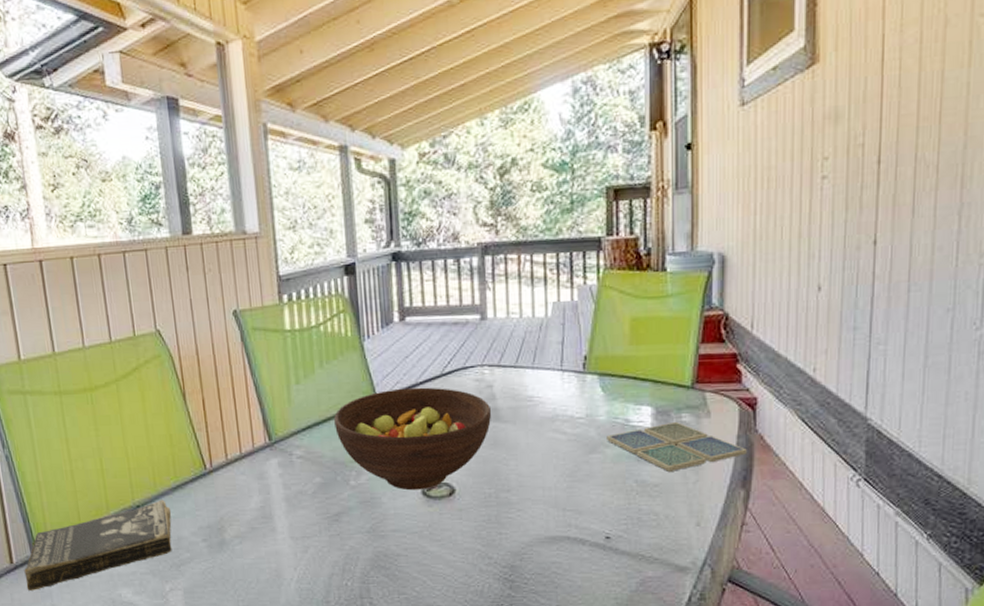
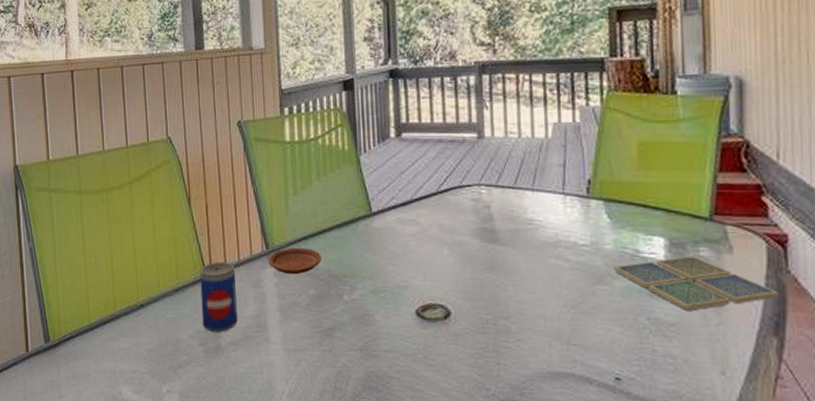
book: present [24,499,172,591] -> none [37,300,172,380]
beer can: none [199,456,242,527] -> present [199,262,237,332]
plate: none [271,437,327,465] -> present [268,247,322,275]
fruit bowl: present [334,387,491,491] -> none [329,204,489,311]

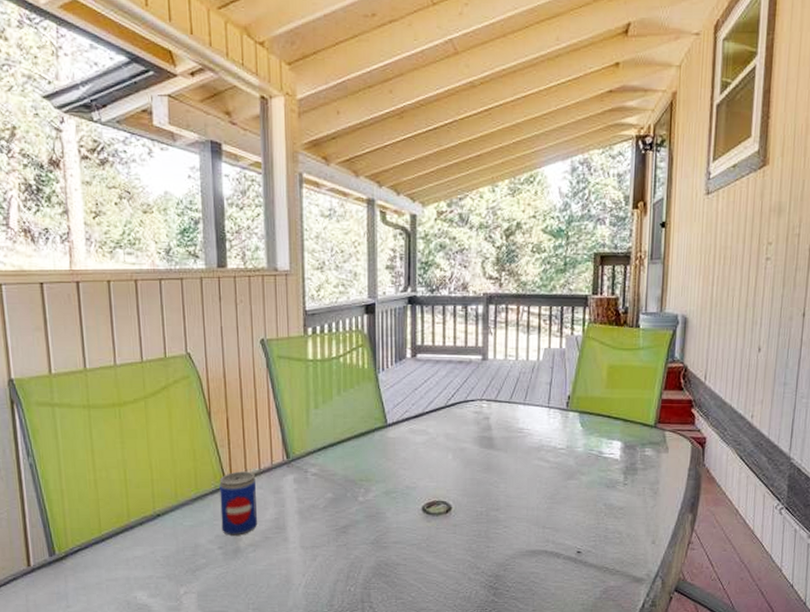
plate: present [268,247,322,275] -> none [288,456,339,481]
drink coaster: present [614,255,778,311] -> none [583,455,696,497]

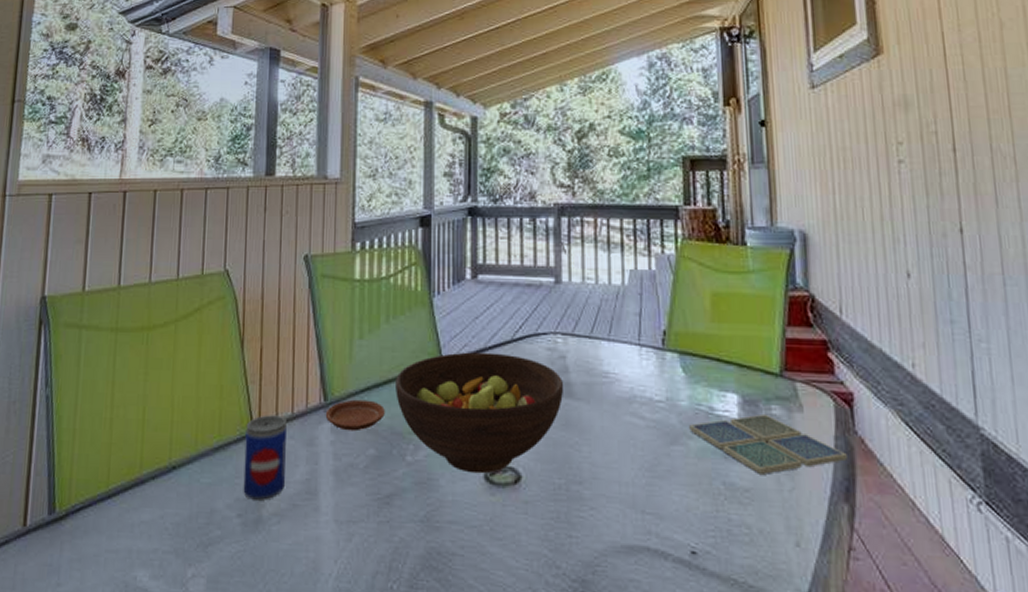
plate: none [288,456,339,481] -> present [325,399,385,432]
fruit bowl: none [348,416,486,507] -> present [396,352,563,474]
drink coaster: none [583,455,696,497] -> present [689,413,847,474]

